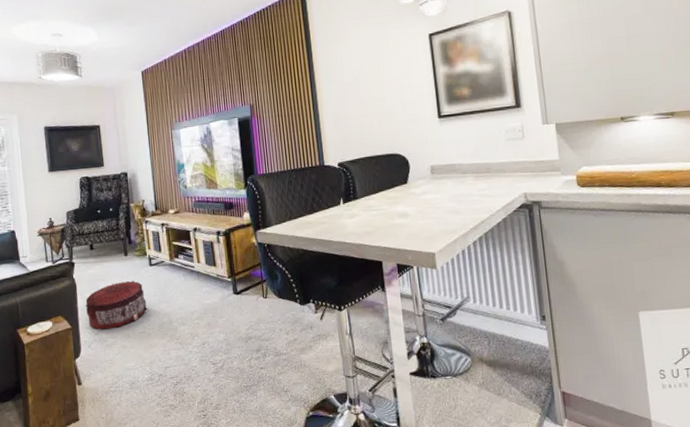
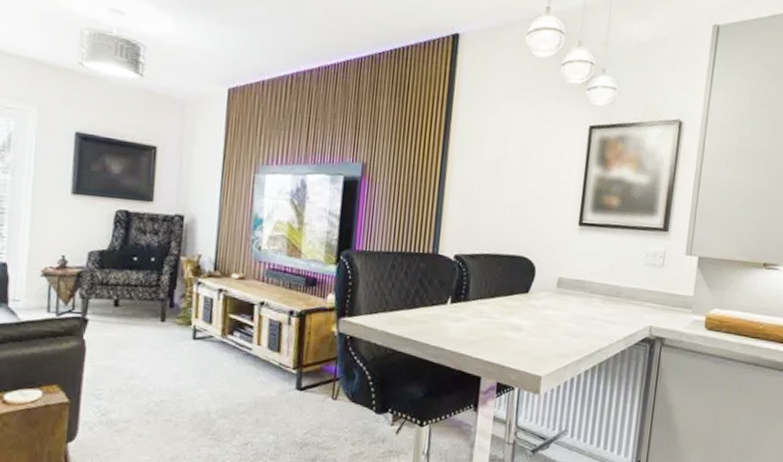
pouf: present [85,280,147,330] -> none [94,353,180,411]

